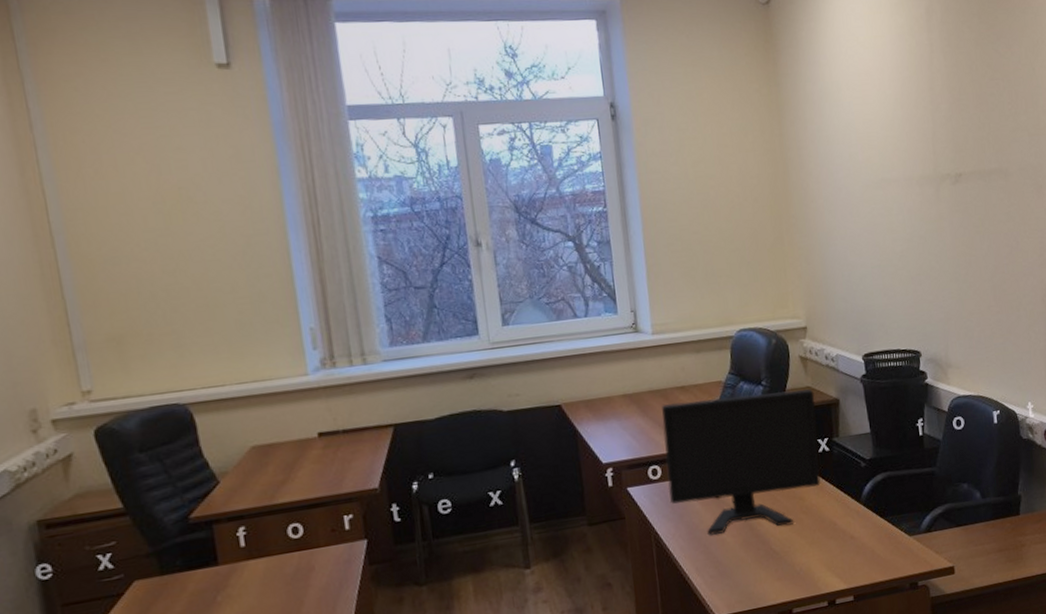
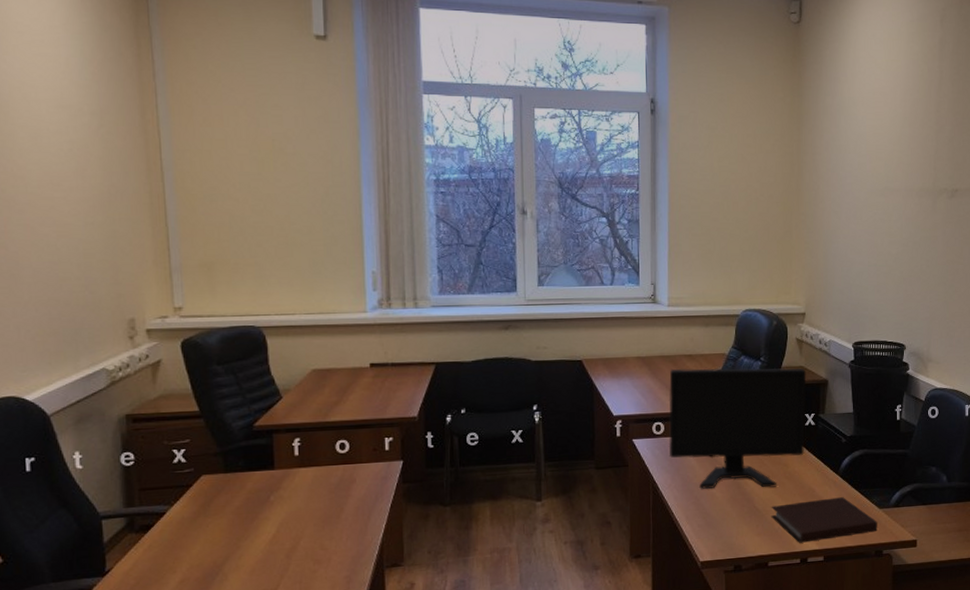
notebook: none [789,527,910,584] -> present [771,497,877,543]

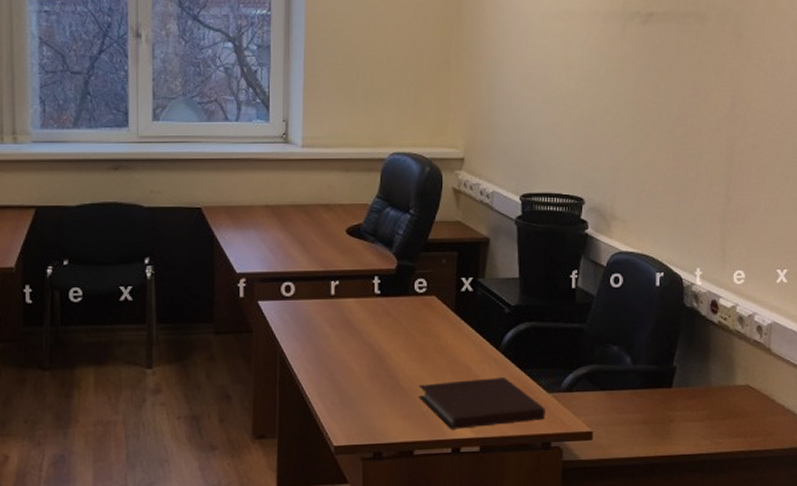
computer monitor: present [668,367,807,489] -> none [299,220,464,363]

